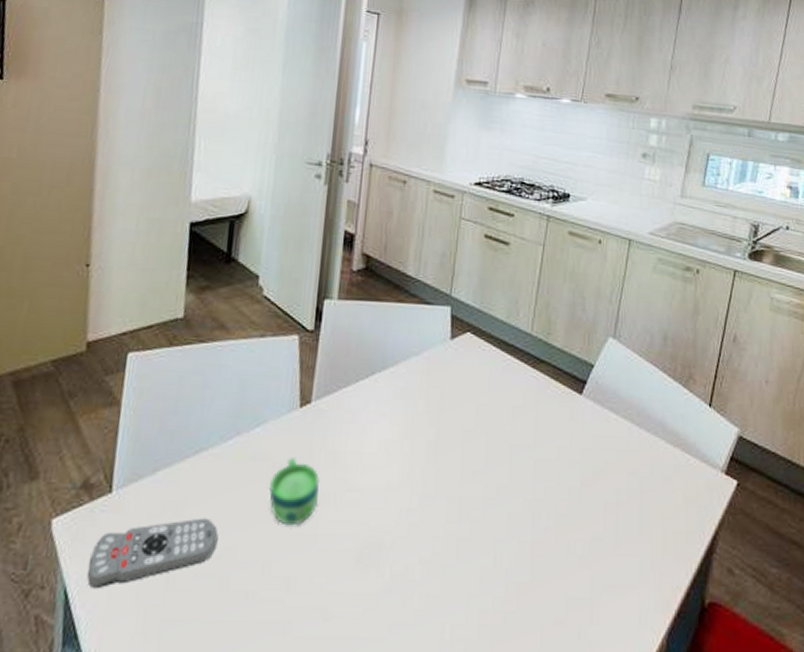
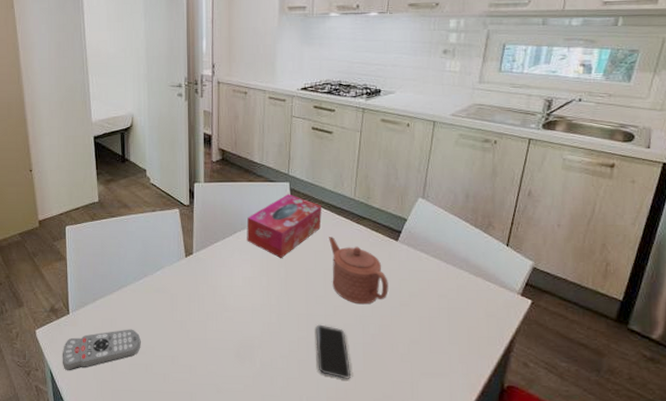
cup: present [269,457,319,526] -> none [171,290,206,334]
tissue box: none [388,322,491,413] -> present [246,194,322,258]
smartphone: none [469,512,514,596] -> present [316,324,352,379]
teapot: none [496,385,568,484] -> present [329,237,389,305]

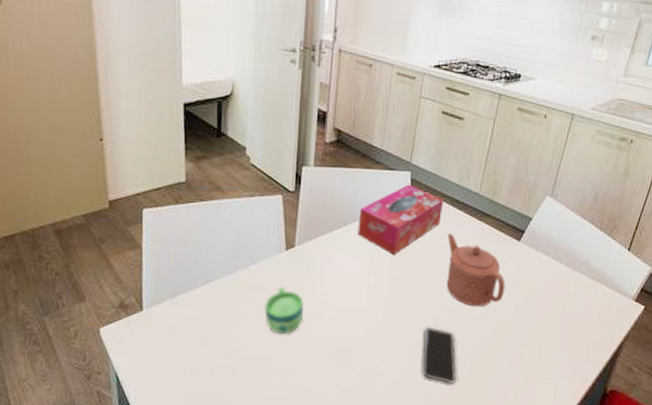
remote control: present [62,329,141,371] -> none [131,328,227,375]
cup: none [171,290,206,334] -> present [265,287,304,335]

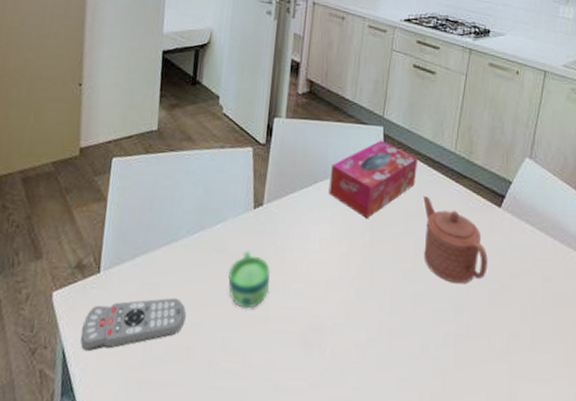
remote control: none [131,328,227,375] -> present [80,298,186,352]
smartphone: present [422,327,457,384] -> none [399,306,439,381]

